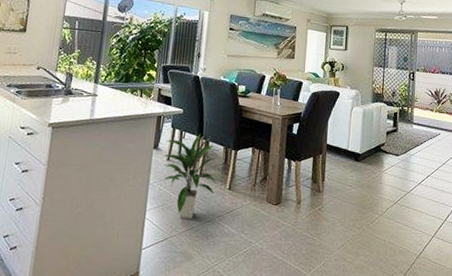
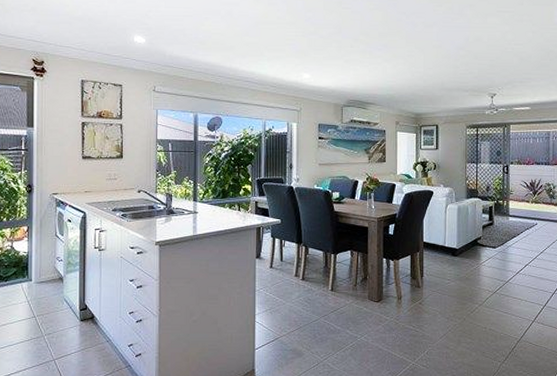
indoor plant: present [162,134,216,219] -> none [265,241,318,320]

